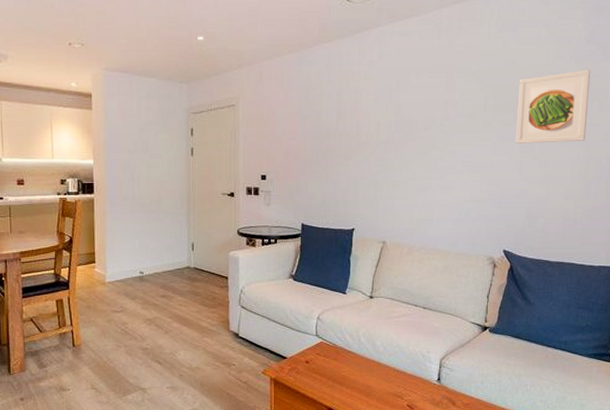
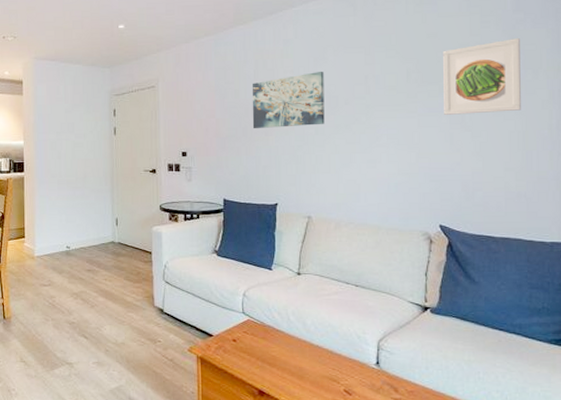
wall art: none [333,95,406,153] -> present [252,71,325,129]

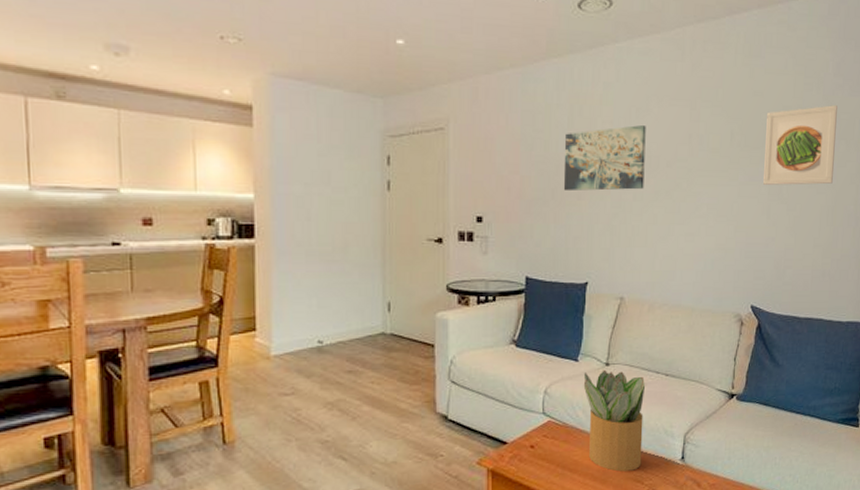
potted plant: none [277,278,337,370] -> present [583,369,646,472]

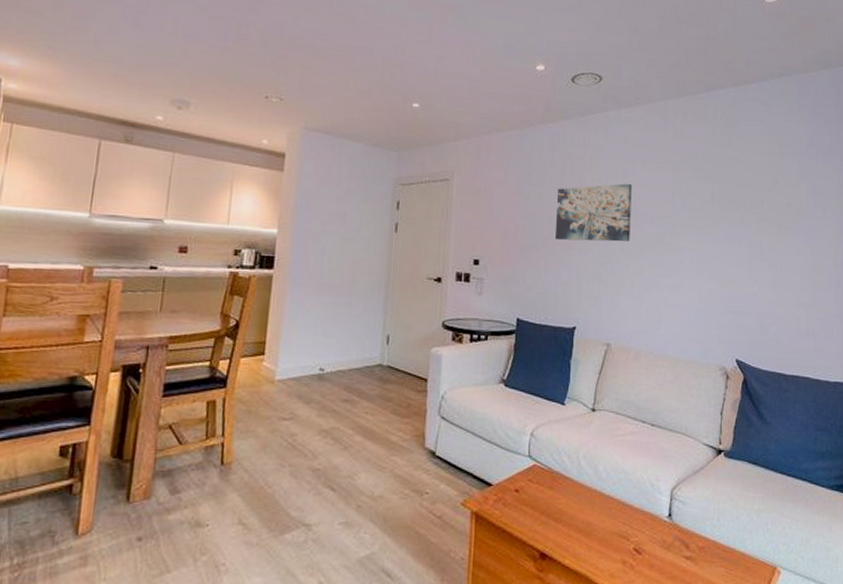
potted plant: present [583,369,646,472] -> none [569,415,632,525]
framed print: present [763,105,838,185] -> none [744,172,812,245]

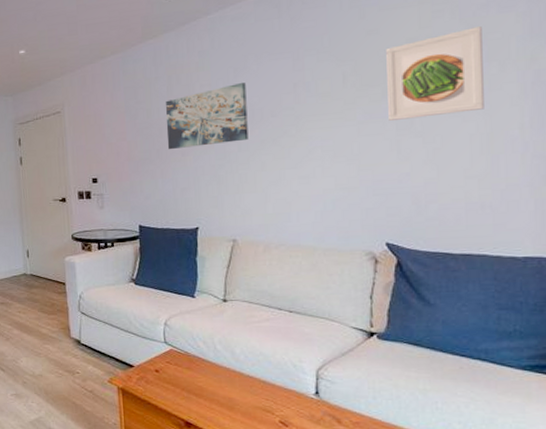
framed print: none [744,172,812,245] -> present [386,26,484,121]

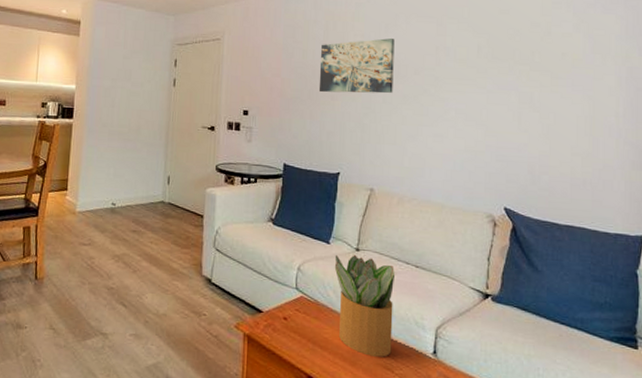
potted plant: none [201,305,270,401] -> present [334,254,396,357]
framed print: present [386,26,484,121] -> none [513,22,590,96]

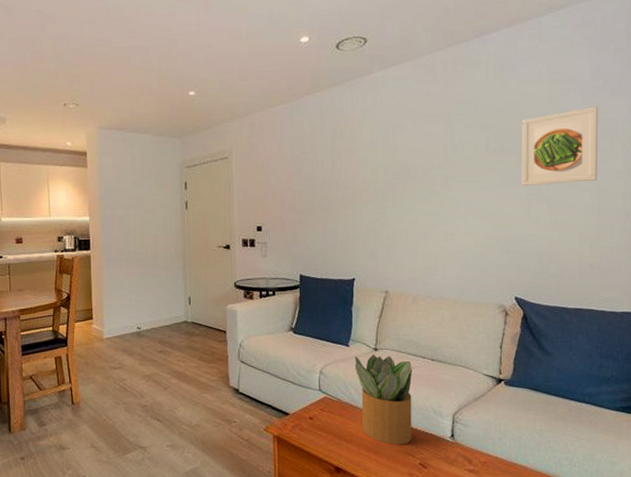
wall art: present [318,37,395,94] -> none [329,140,403,202]
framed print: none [513,22,590,96] -> present [522,107,598,186]

